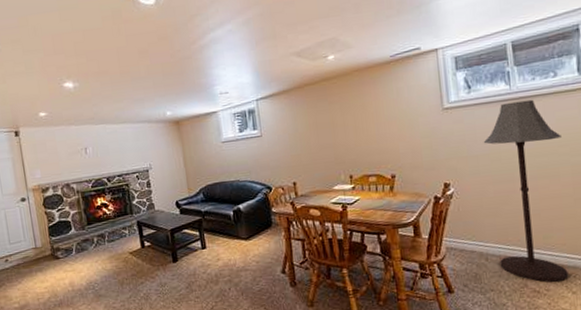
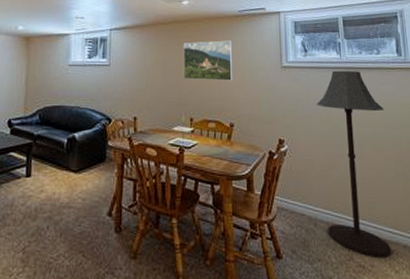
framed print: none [333,90,391,138] -> present [183,40,233,81]

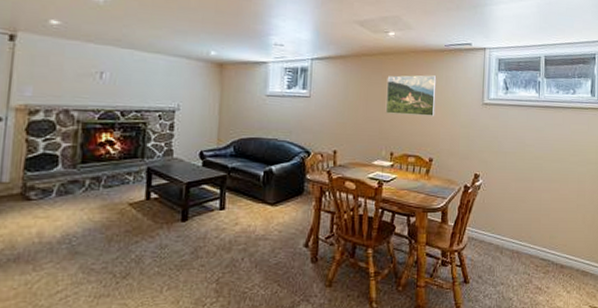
floor lamp: present [316,70,391,257] -> none [512,108,573,280]

